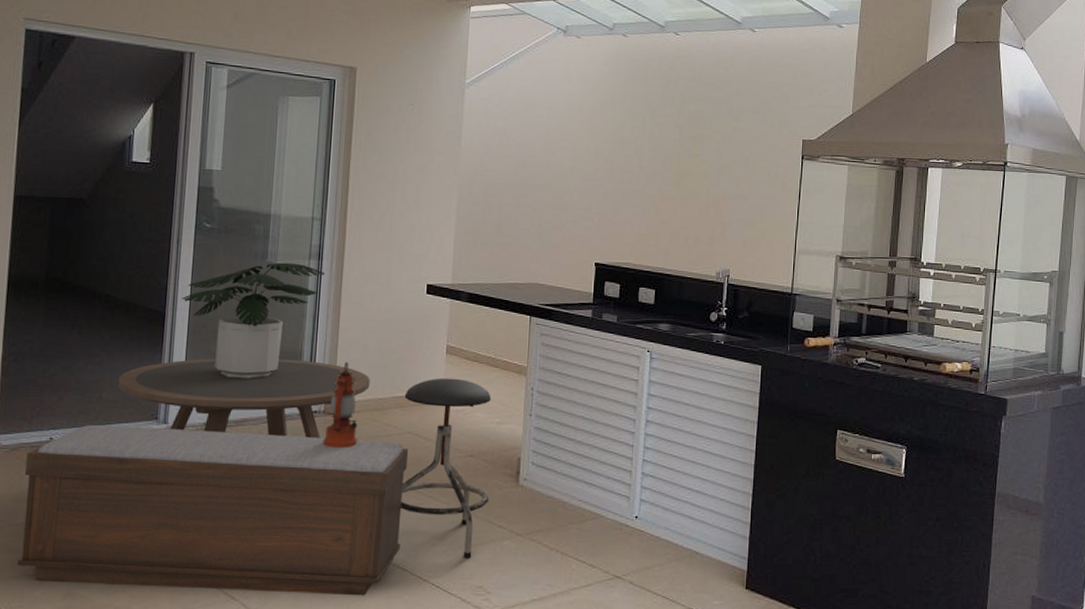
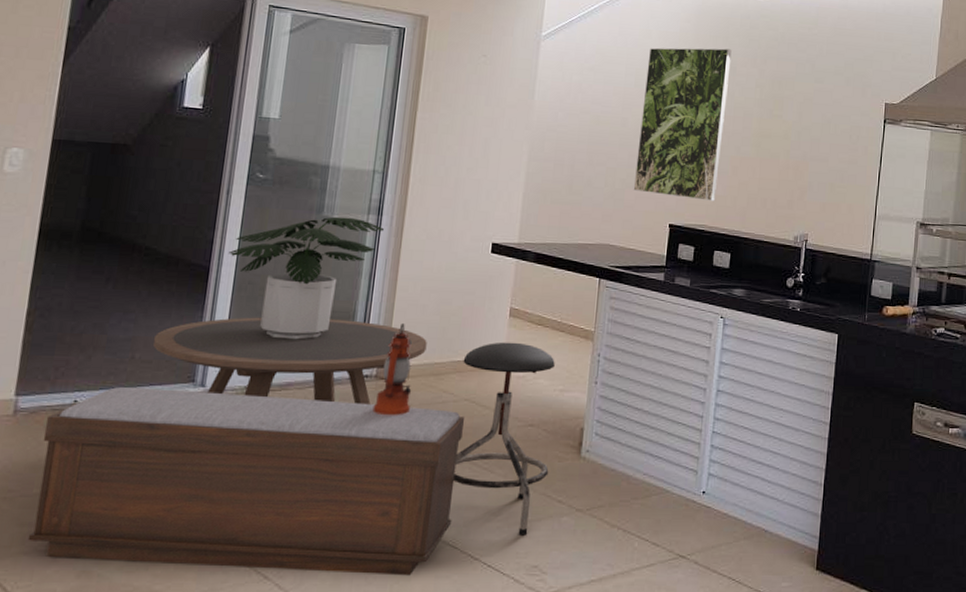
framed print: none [559,90,650,240] -> present [633,47,732,201]

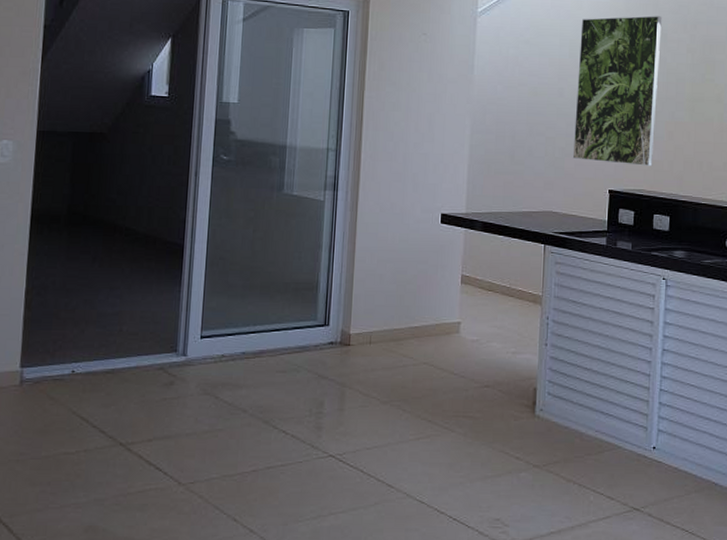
bench: present [27,387,465,576] -> none [40,358,425,529]
coffee table: present [153,317,427,406] -> none [138,290,386,371]
potted plant: present [228,216,385,340] -> none [200,193,341,310]
lantern: present [372,322,412,416] -> none [339,291,374,380]
stool: present [453,342,555,536] -> none [417,307,506,490]

